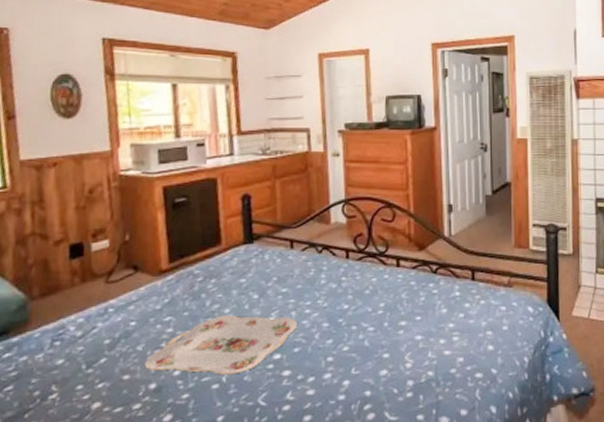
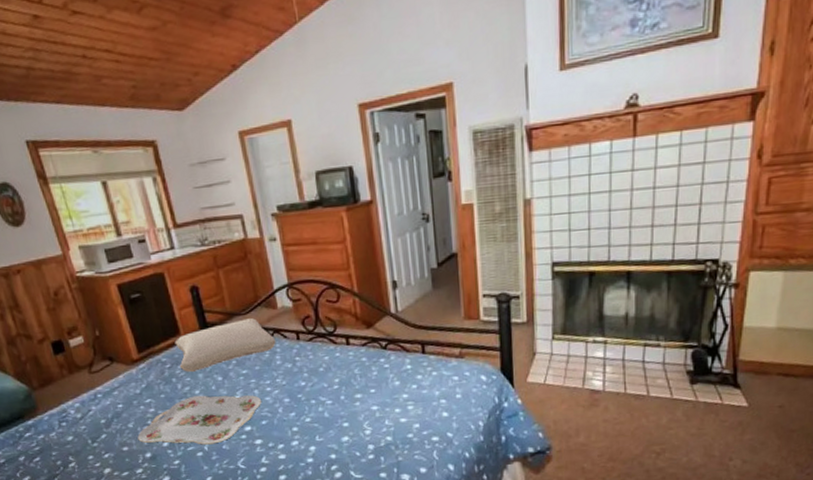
pillow: none [213,233,324,289] -> present [174,318,276,373]

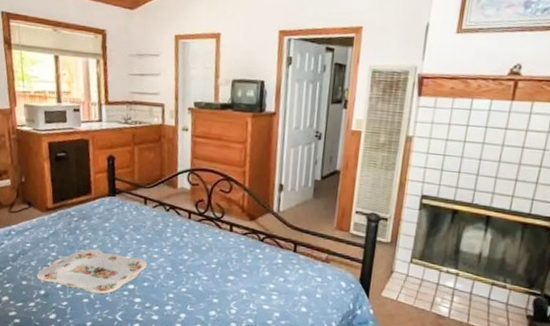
pillow: present [174,318,276,373] -> none [85,192,170,229]

